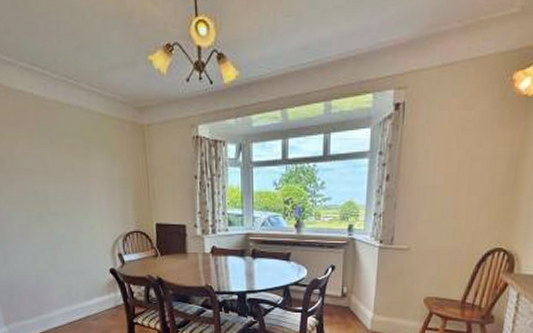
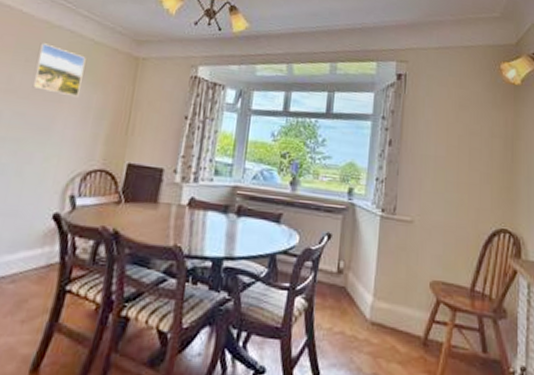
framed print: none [57,123,102,171] -> present [32,43,86,97]

